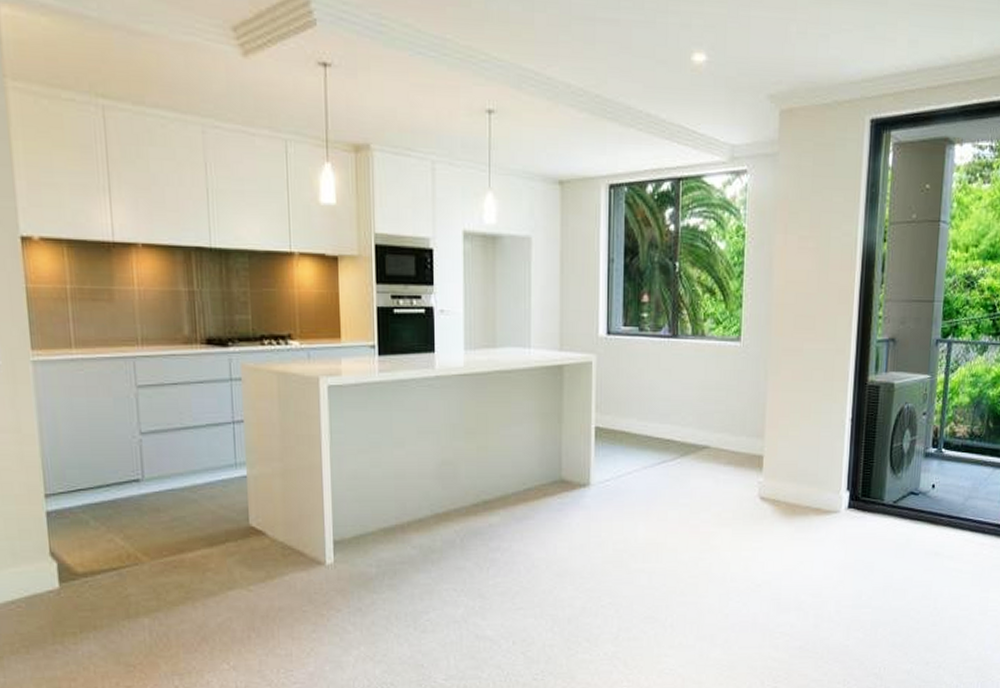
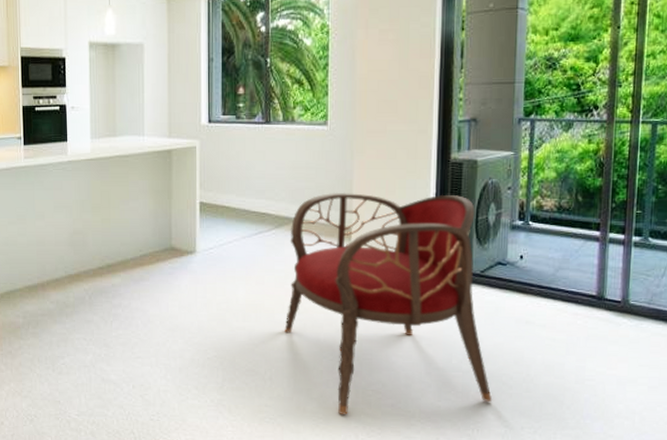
armchair: none [688,416,900,661] -> present [284,192,493,415]

